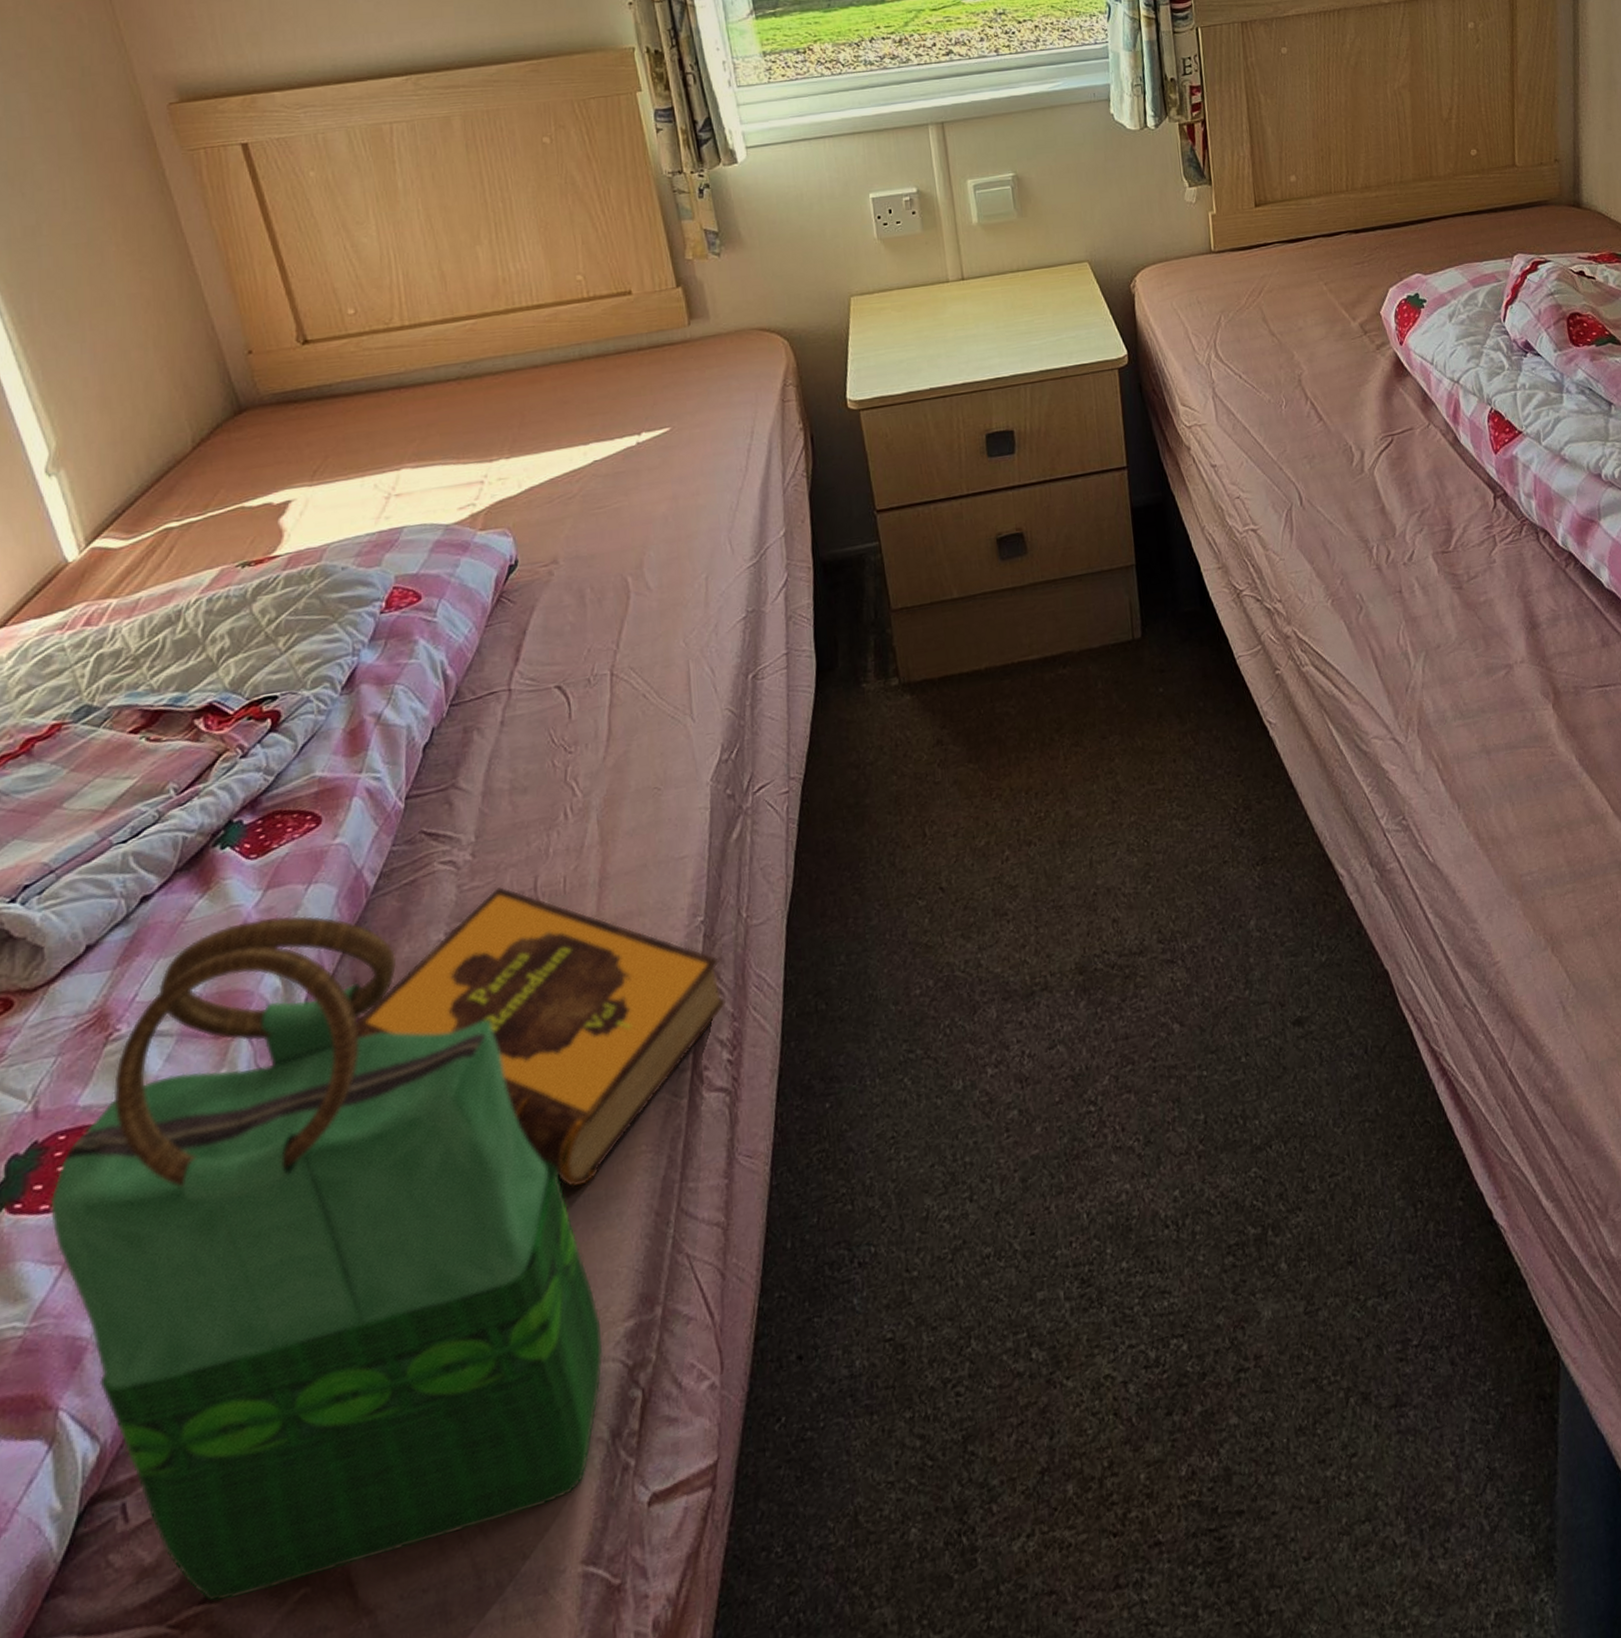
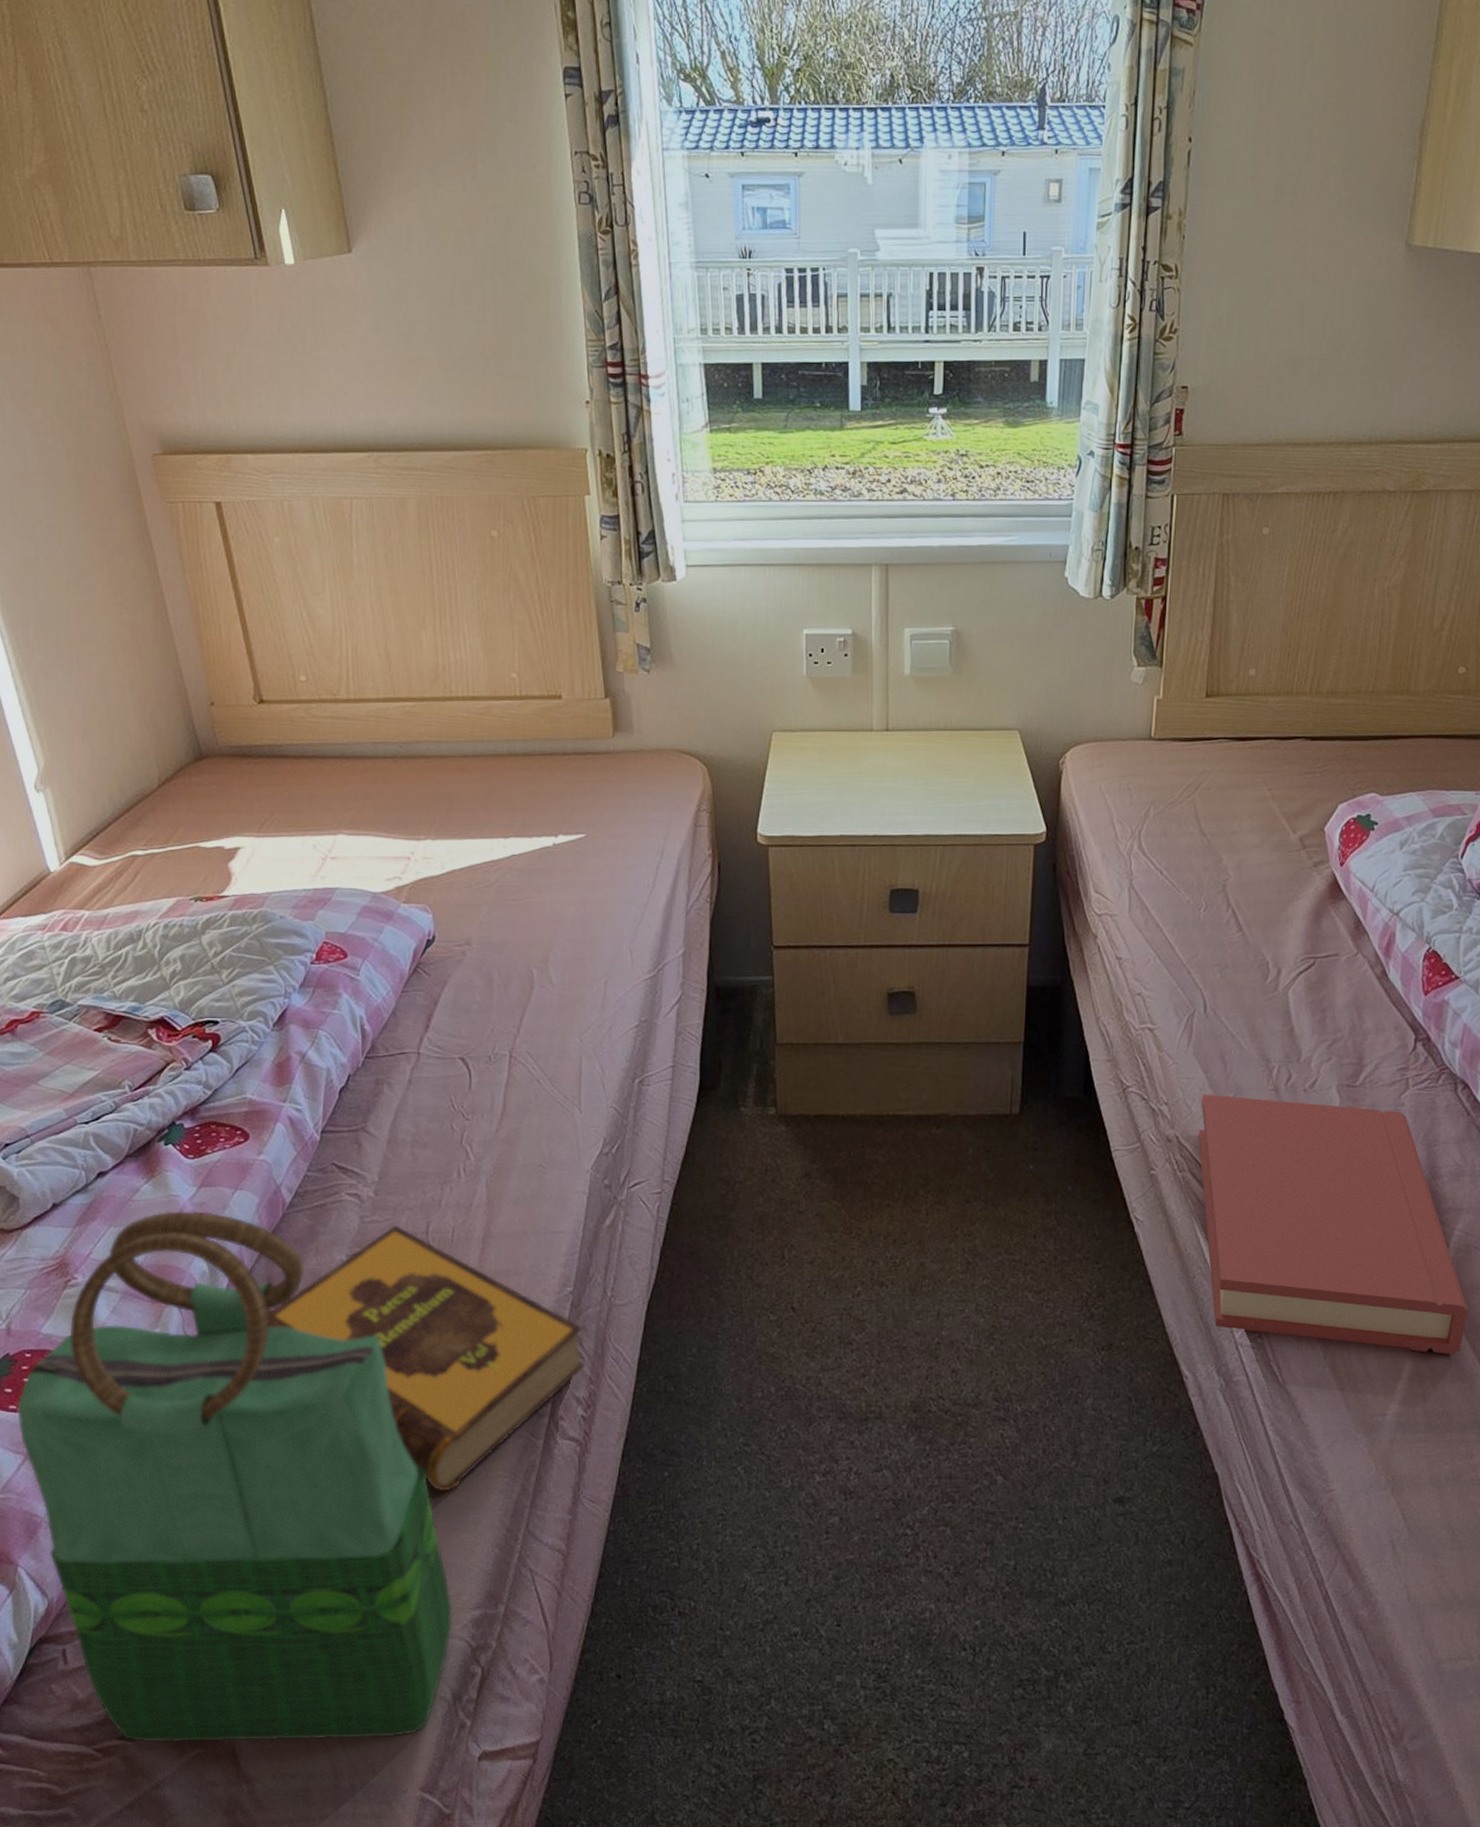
hardback book: none [1312,569,1589,818] -> present [1198,1094,1468,1354]

